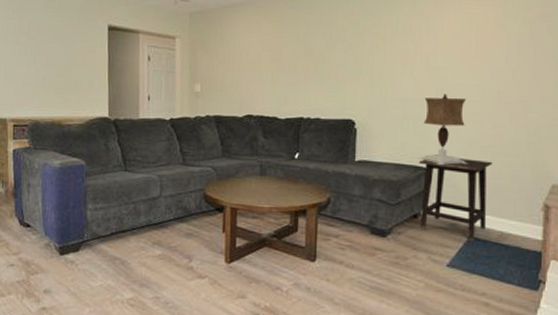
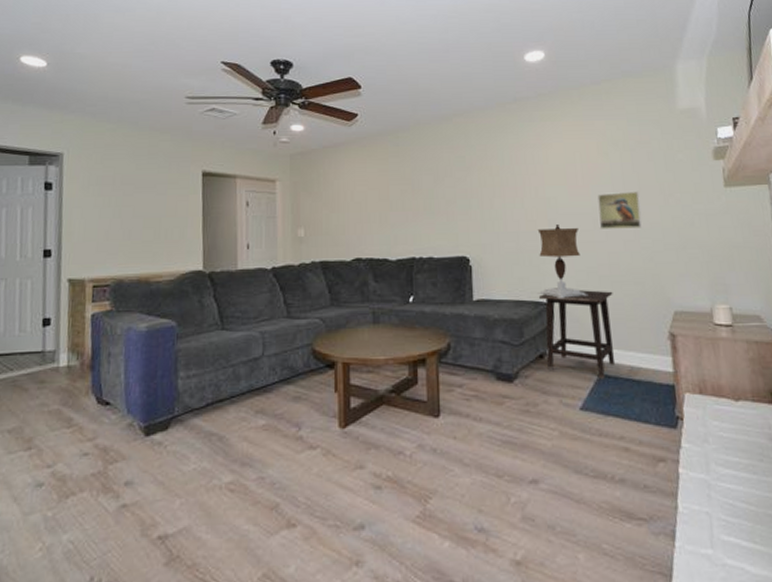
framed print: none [487,65,533,102] -> present [597,191,642,229]

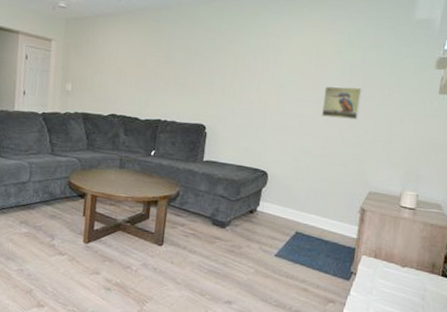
table lamp: present [536,224,589,298] -> none [257,107,304,170]
side table: present [538,290,616,379] -> none [254,163,321,236]

